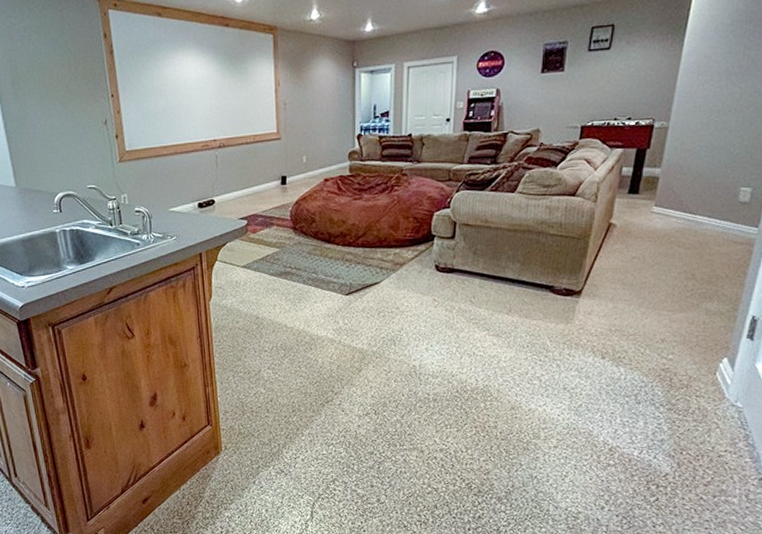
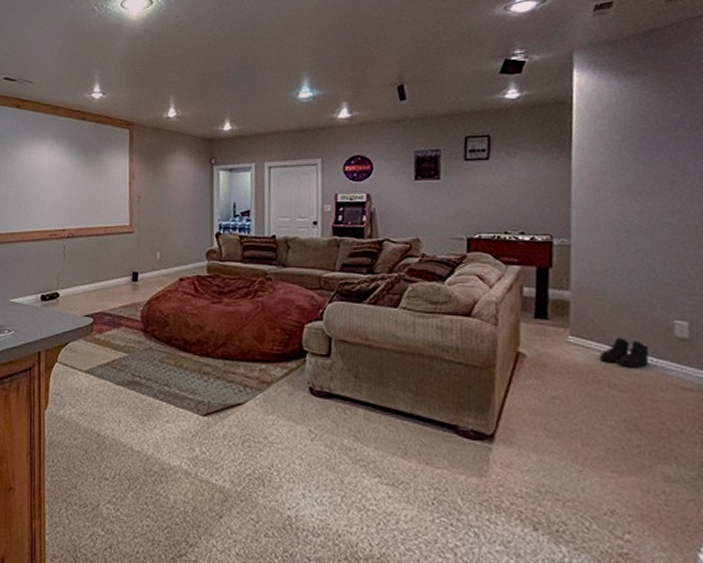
boots: none [675,205,716,230] -> present [599,337,650,369]

